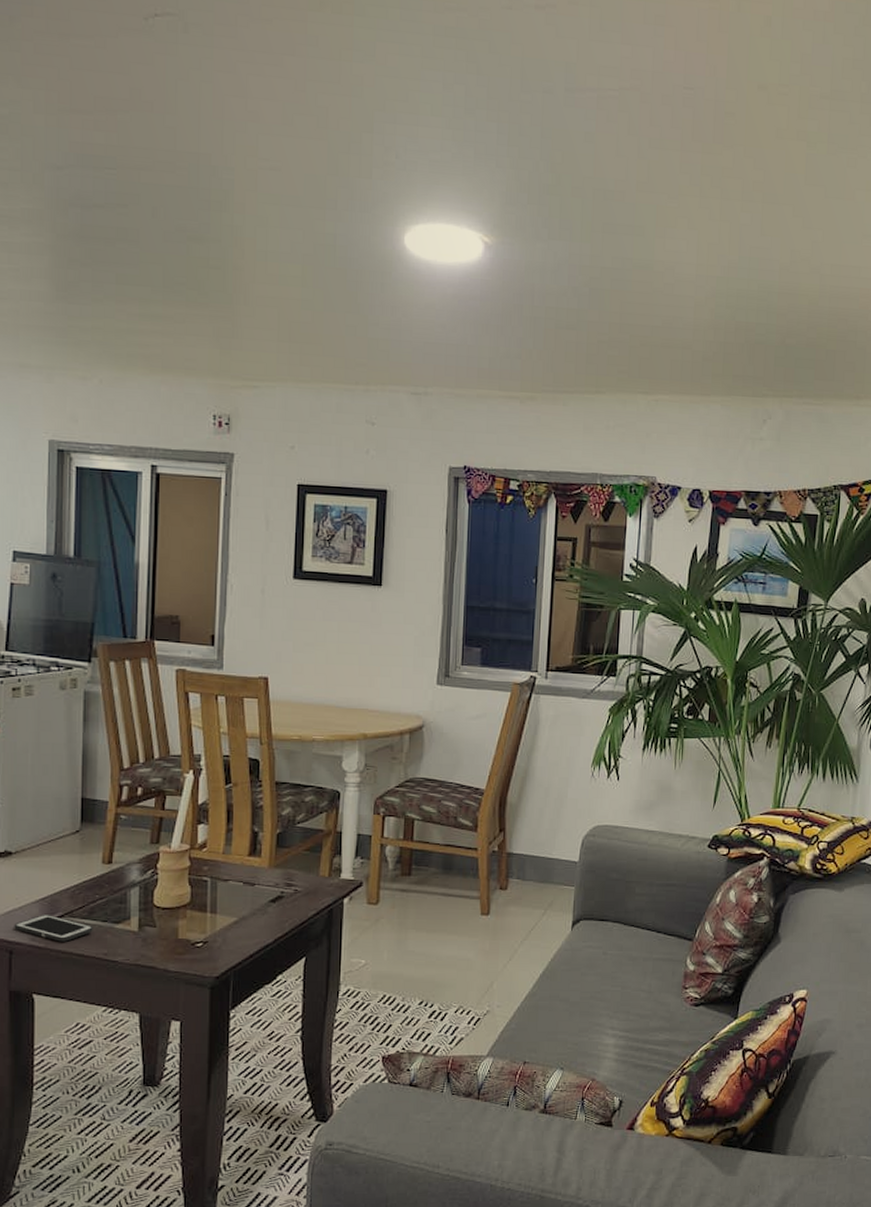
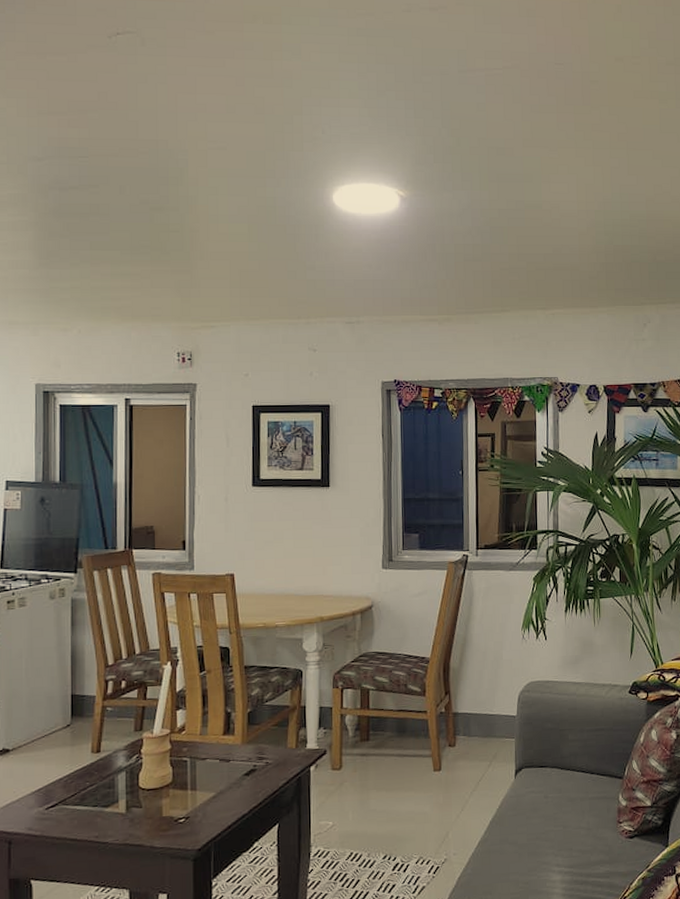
cell phone: present [14,913,93,942] -> none [12,804,85,829]

